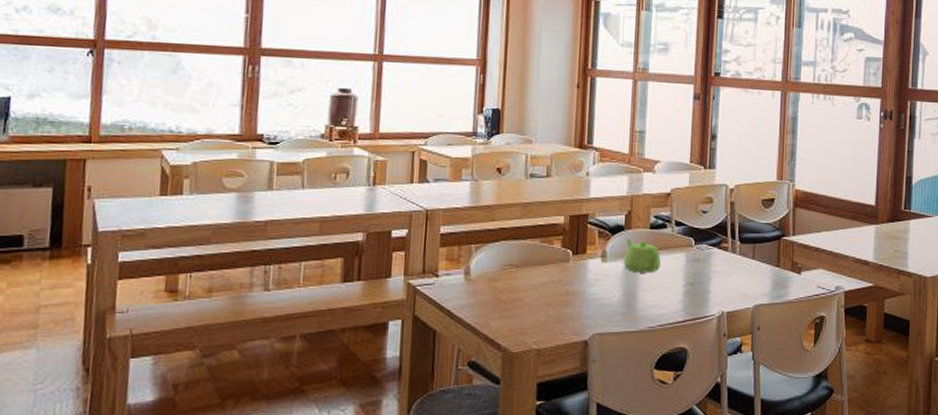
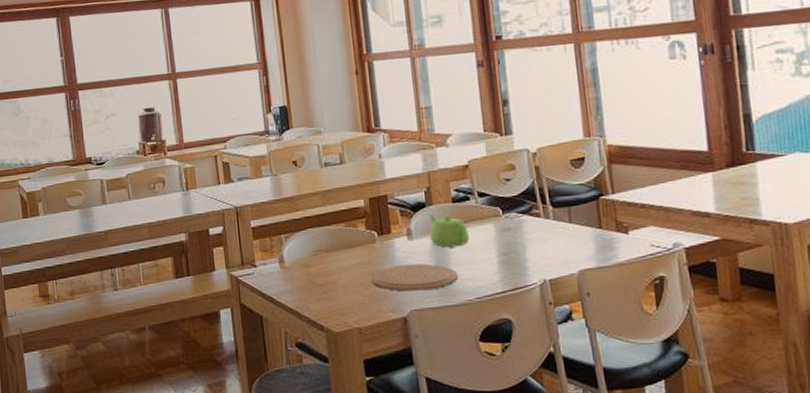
plate: none [557,286,645,315] -> present [370,263,458,292]

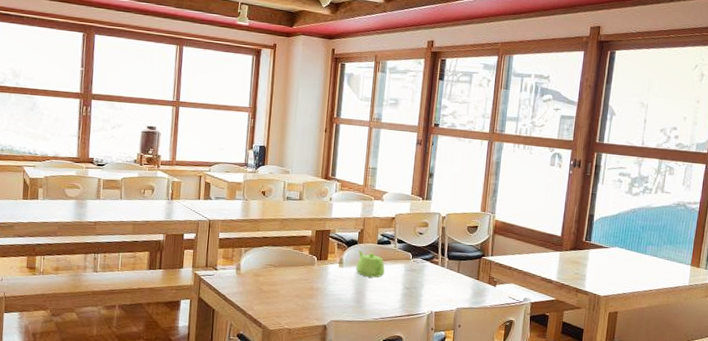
plate: present [370,263,458,292] -> none [305,285,371,307]

